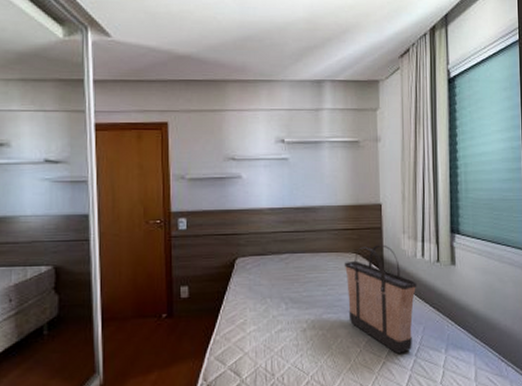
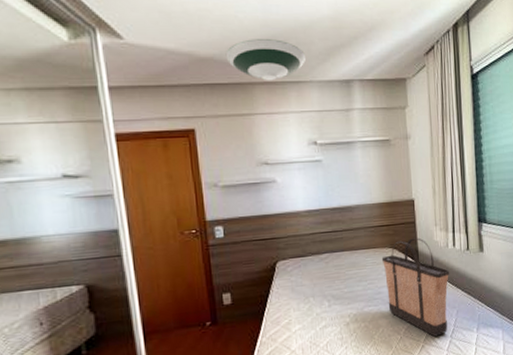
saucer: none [202,39,280,79] -> present [225,39,307,81]

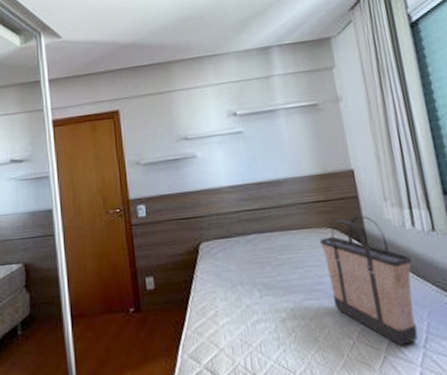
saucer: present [225,39,307,81] -> none [145,18,222,59]

